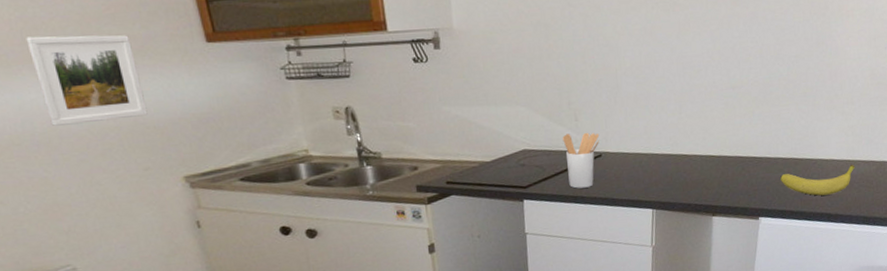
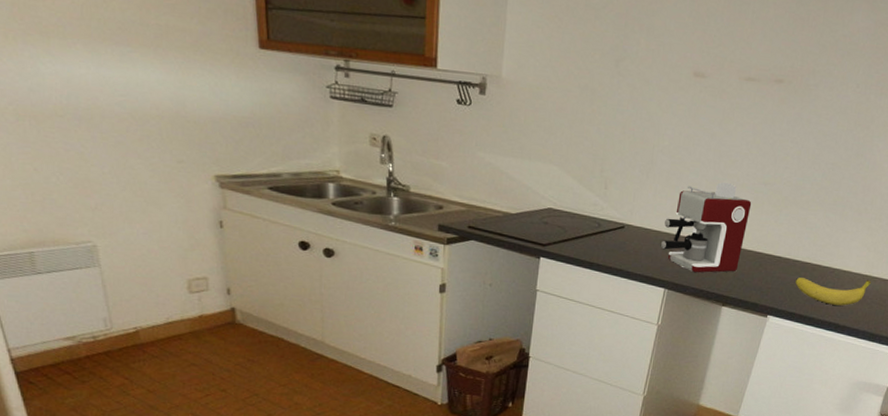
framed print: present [26,35,148,126] -> none [85,12,191,110]
utensil holder: present [562,132,600,189] -> none [587,200,626,256]
coffee maker: none [640,92,723,188] -> present [660,182,752,273]

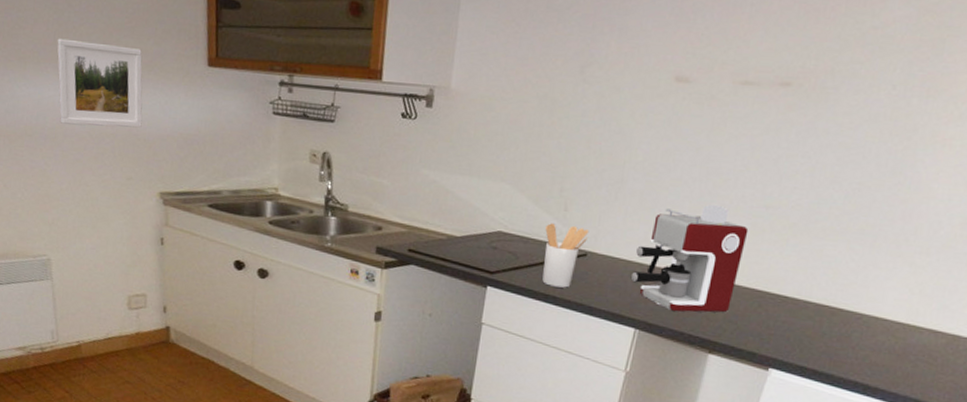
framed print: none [85,12,191,110] -> present [57,38,143,128]
utensil holder: none [587,200,626,256] -> present [542,223,590,288]
fruit: present [794,277,871,306] -> none [806,323,915,362]

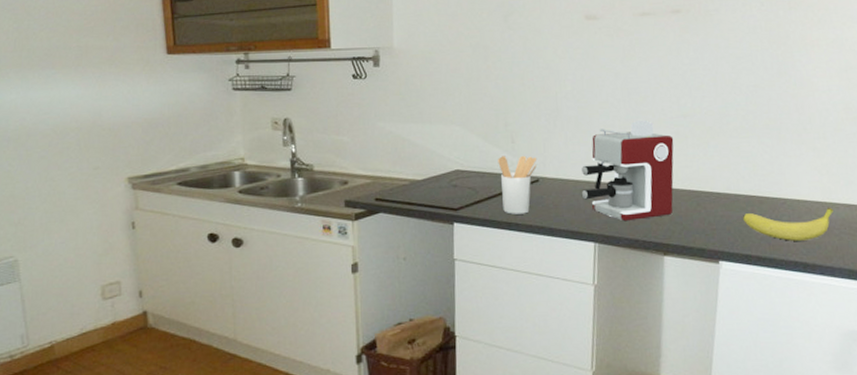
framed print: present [57,38,143,128] -> none [17,45,106,124]
fruit: none [806,323,915,362] -> present [742,207,833,241]

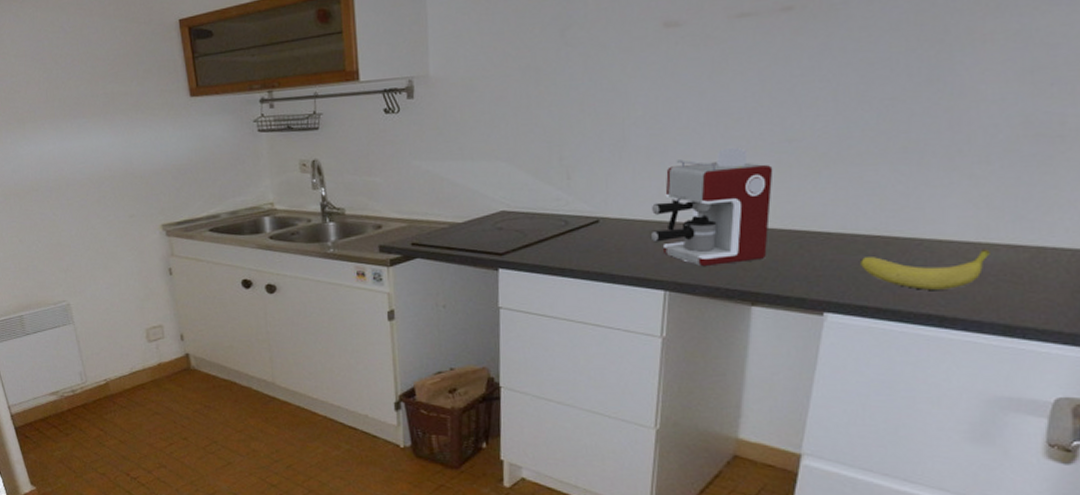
utensil holder: present [498,155,537,214] -> none [550,193,598,259]

